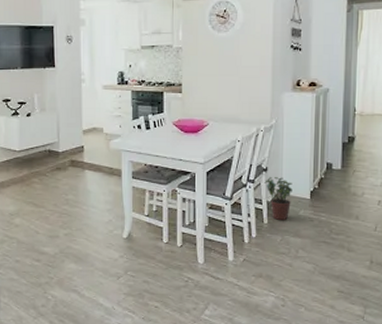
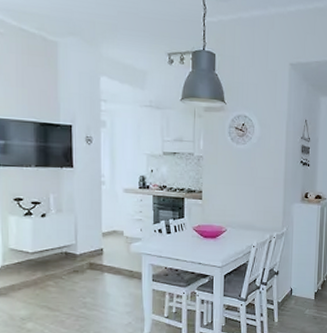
potted plant: present [264,177,293,220] -> none [276,280,300,319]

